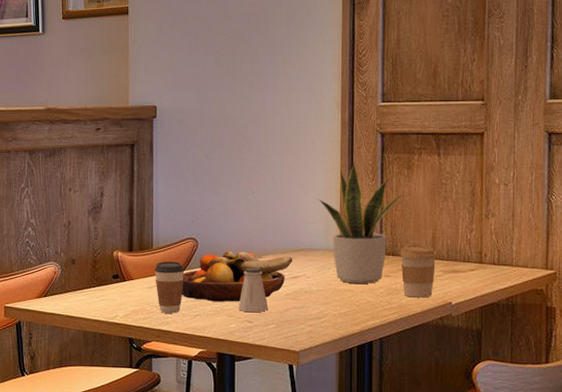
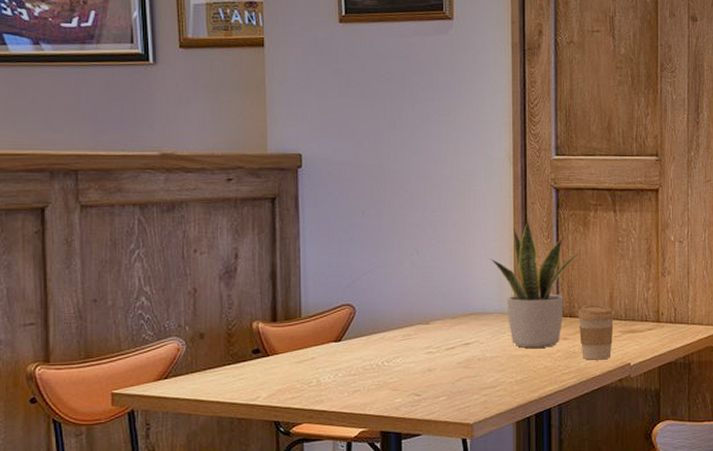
coffee cup: present [154,261,185,313] -> none [303,332,340,391]
fruit bowl: present [182,251,293,302] -> none [338,317,464,375]
saltshaker: present [238,268,268,313] -> none [404,336,438,385]

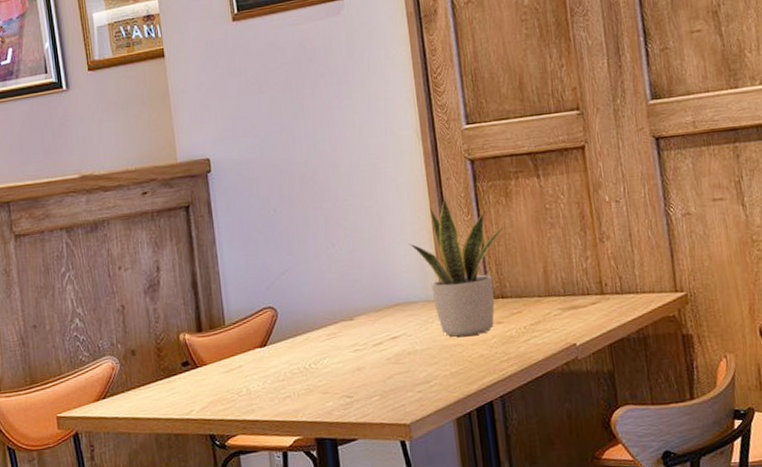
coffee cup: present [577,304,615,360] -> none [509,281,554,344]

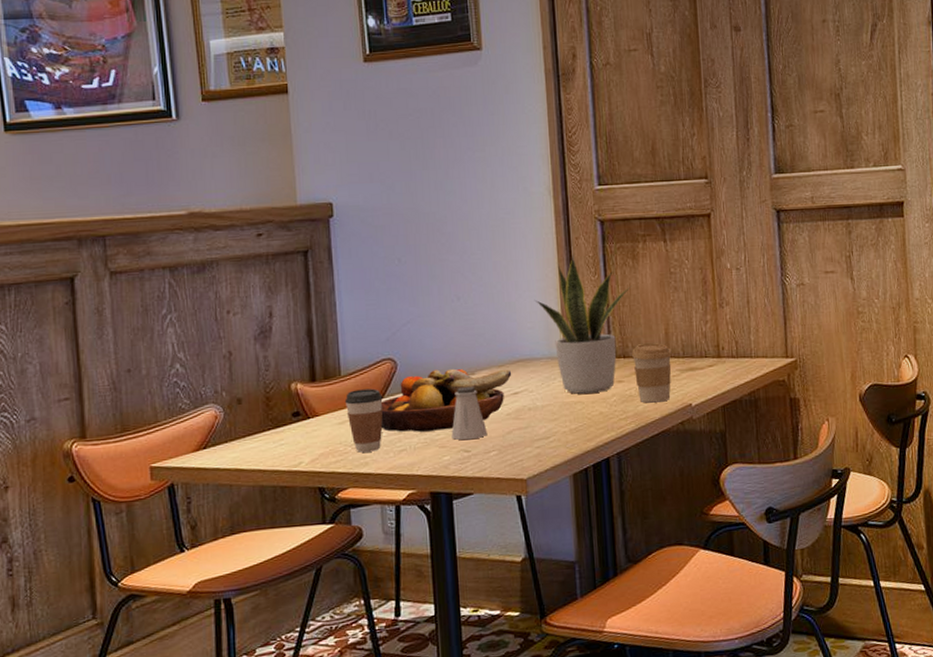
coffee cup: none [230,337,267,400] -> present [344,388,383,453]
fruit bowl: none [264,314,390,379] -> present [380,368,512,432]
saltshaker: none [333,332,369,386] -> present [451,387,488,440]
coffee cup: none [509,281,554,344] -> present [631,342,672,403]

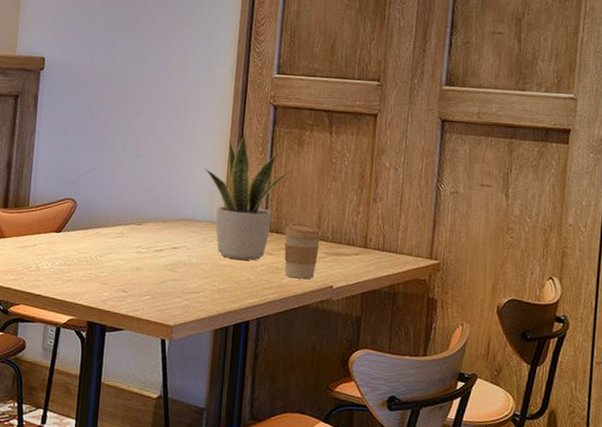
coffee cup: present [344,388,383,453] -> none [28,221,61,277]
fruit bowl: present [380,368,512,432] -> none [55,215,174,270]
saltshaker: present [451,387,488,440] -> none [113,234,145,282]

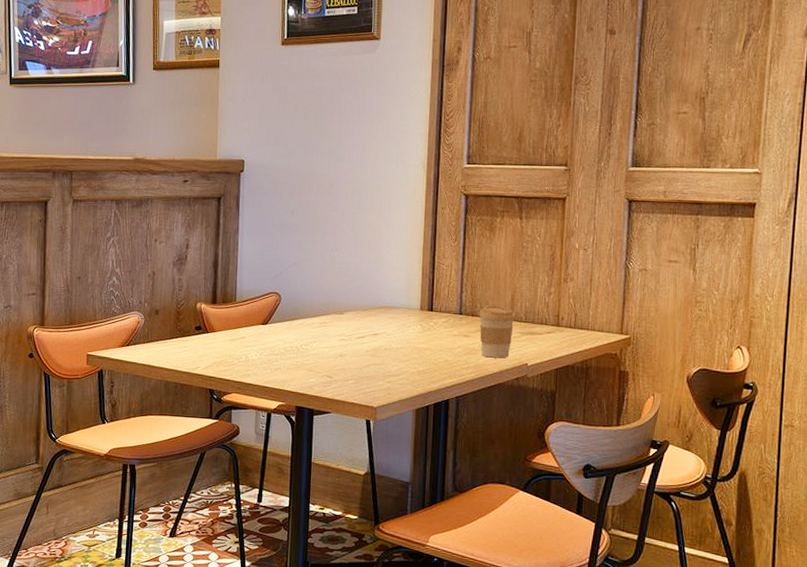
potted plant: present [203,132,294,261] -> none [400,222,486,343]

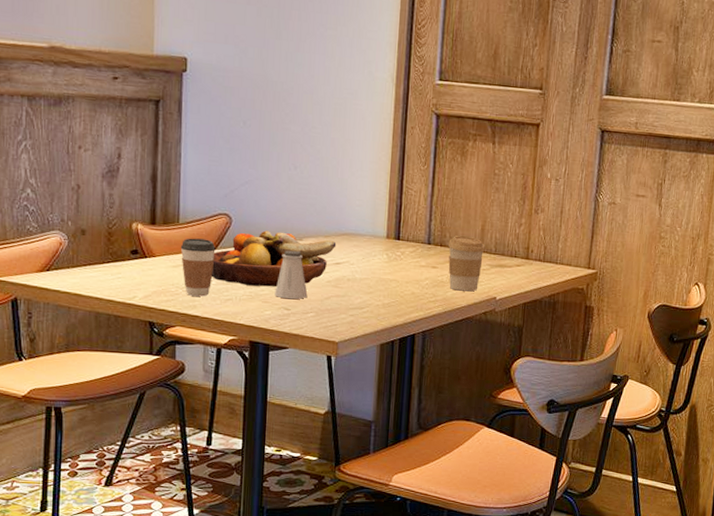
coffee cup: none [237,314,267,366] -> present [180,238,216,297]
fruit bowl: none [263,306,374,357] -> present [212,230,337,287]
saltshaker: none [318,324,348,368] -> present [274,251,308,300]

